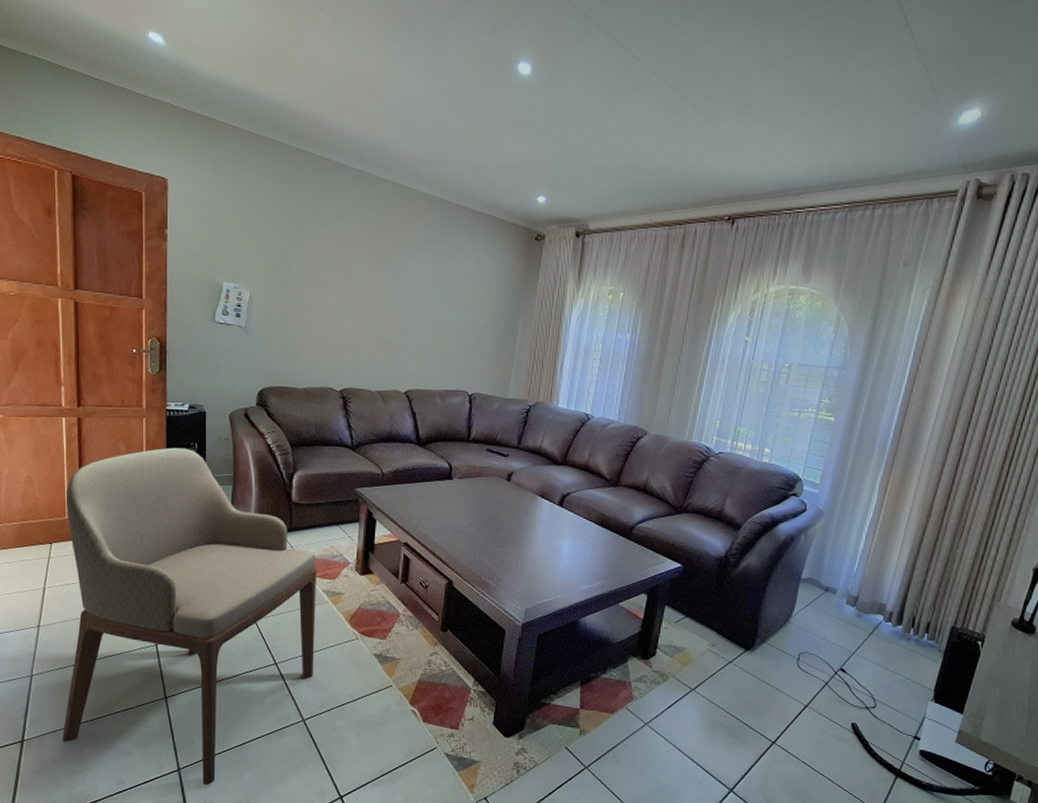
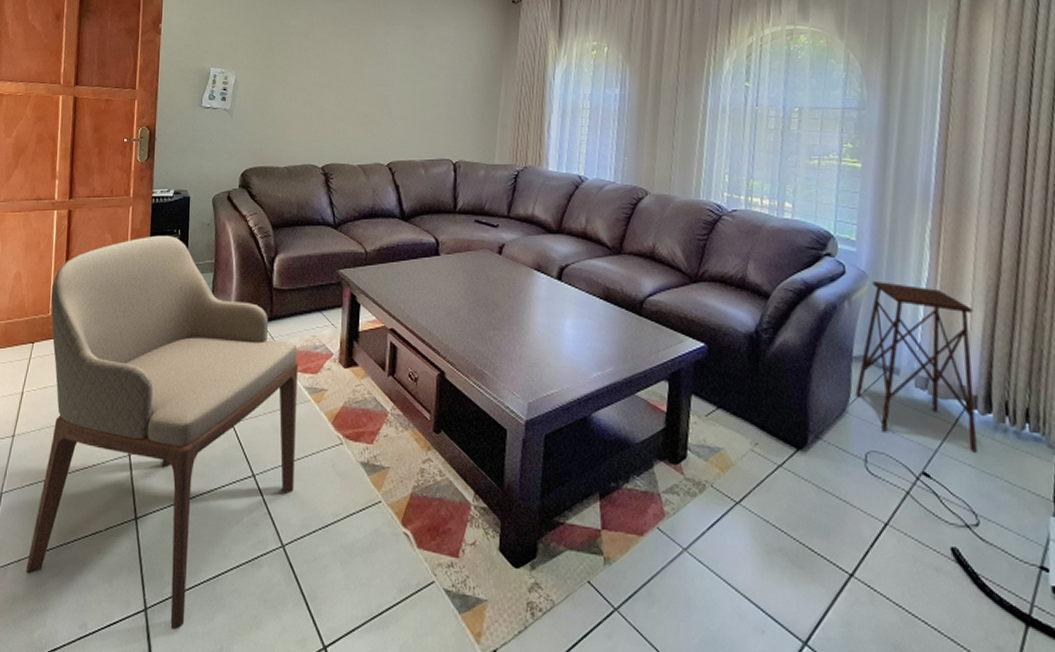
side table: none [799,519,903,654] -> present [855,282,977,452]

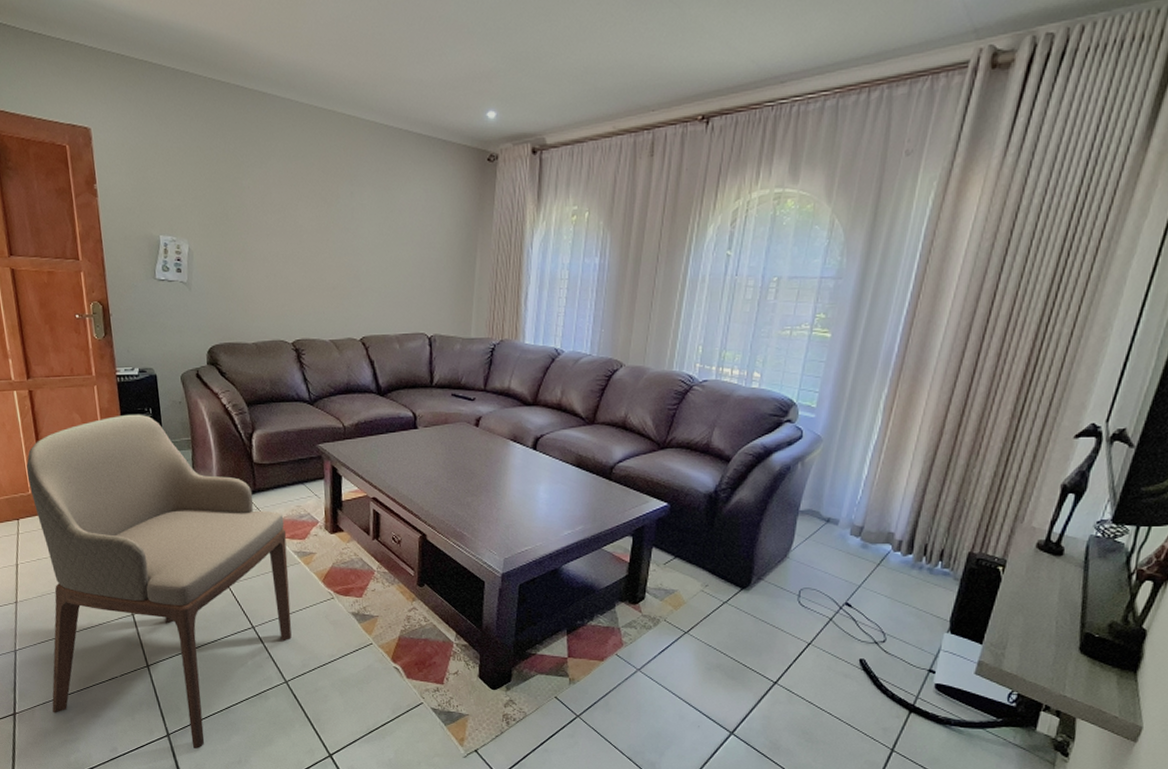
side table: present [855,282,977,452] -> none [798,445,912,586]

